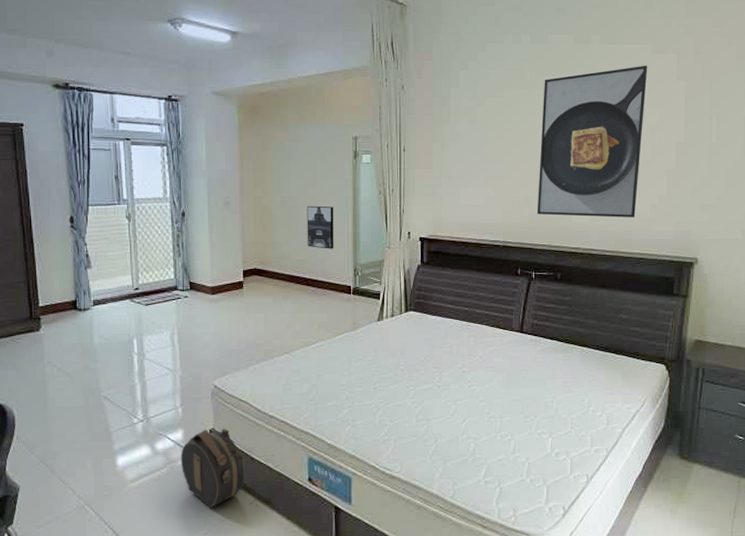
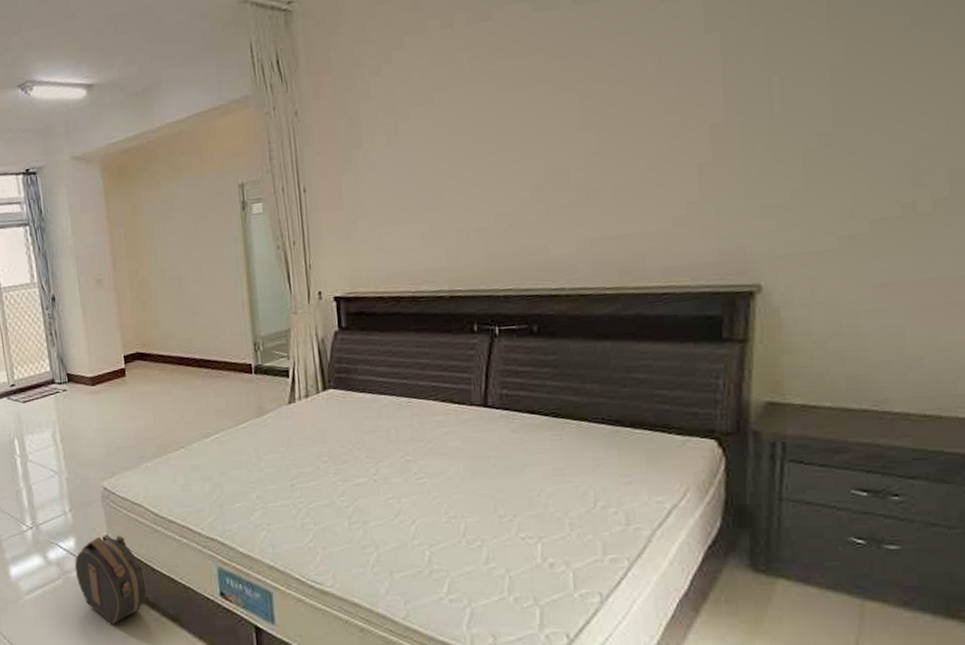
wall art: present [307,205,334,249] -> none [190,271,227,323]
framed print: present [537,65,648,218] -> none [491,20,655,250]

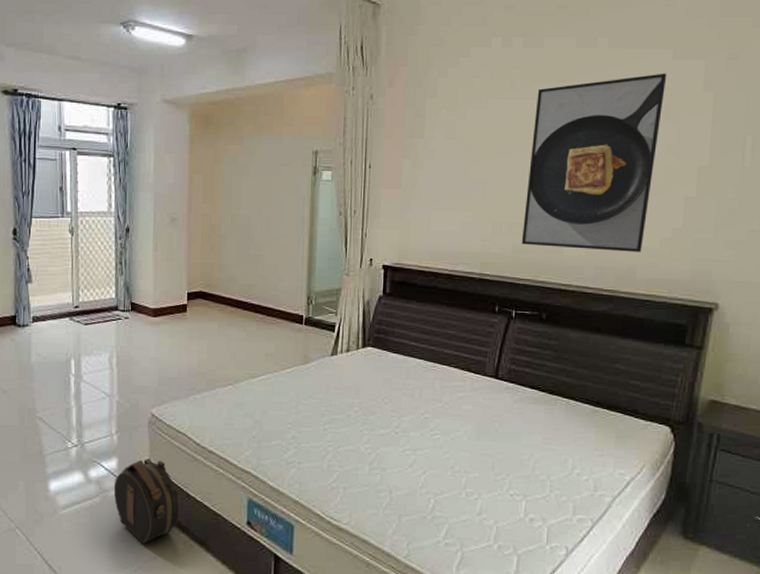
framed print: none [491,20,655,250] -> present [521,73,667,252]

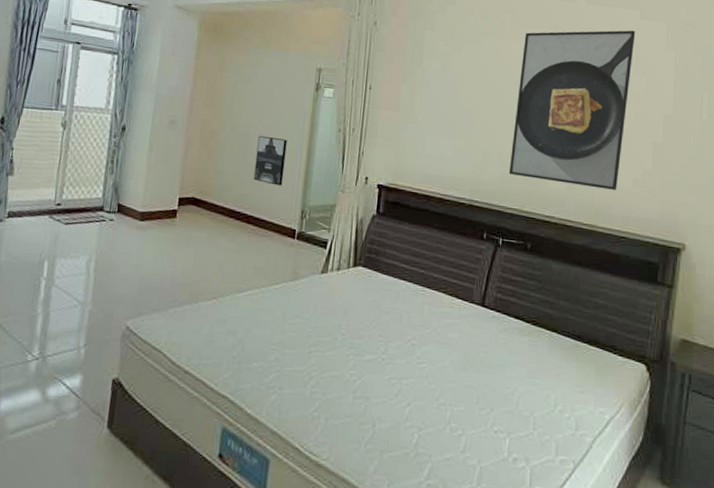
hat box: present [113,459,181,544] -> none [72,378,148,478]
wall art: none [257,225,288,274] -> present [253,135,288,186]

